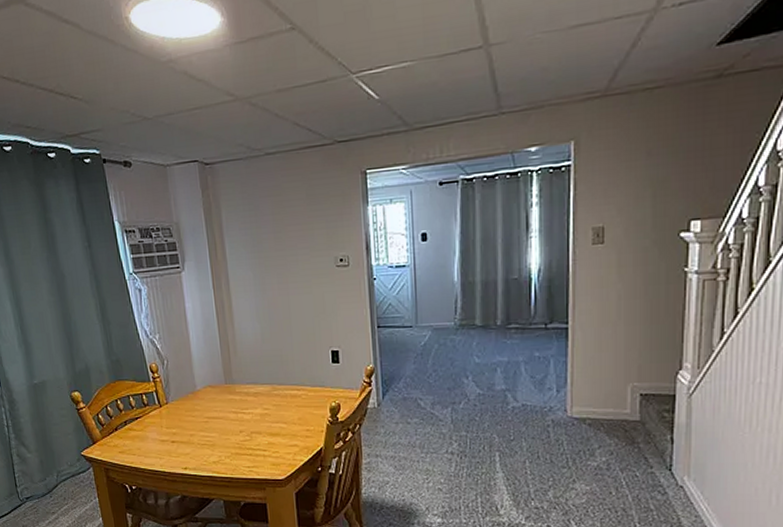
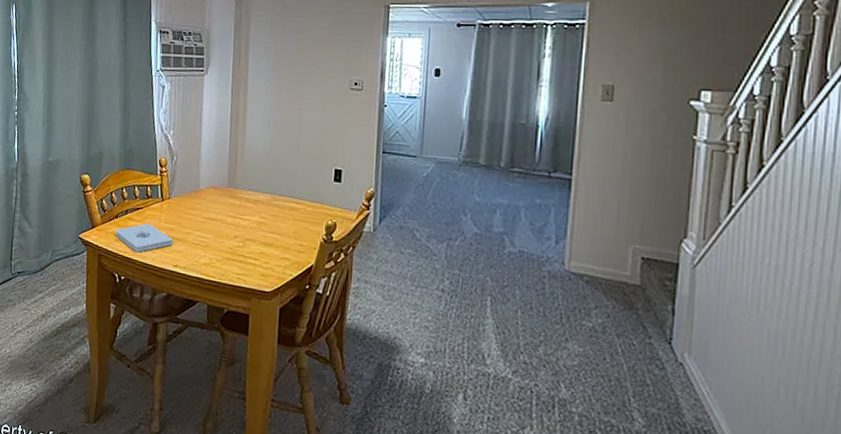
notepad: none [118,431,178,460] -> present [115,223,173,252]

